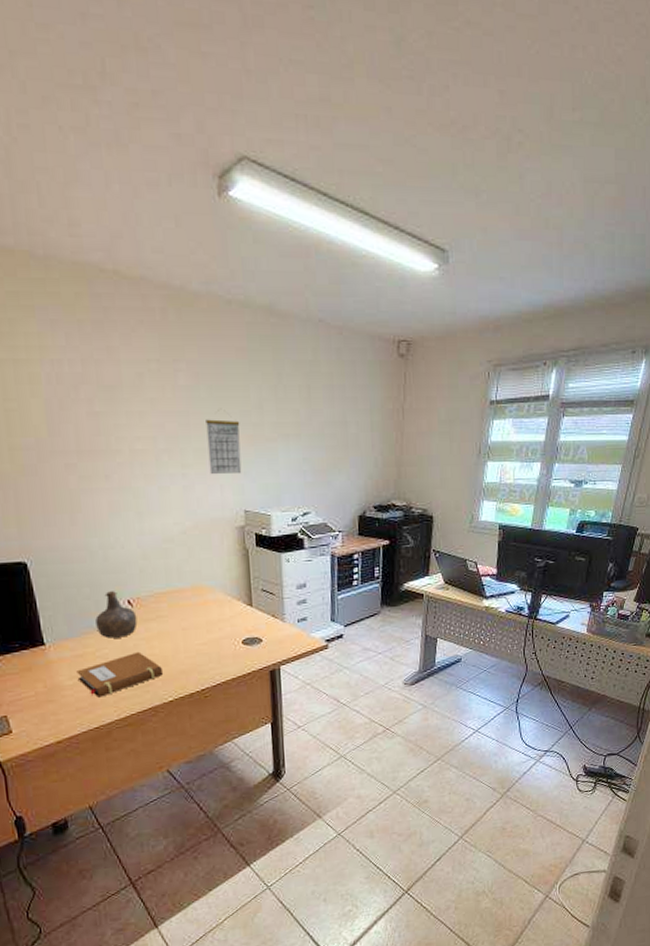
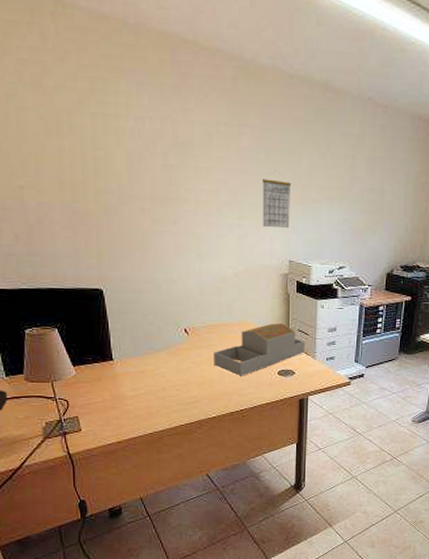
notebook: present [76,651,164,698] -> none [138,373,210,408]
bottle: present [95,591,138,639] -> none [157,320,191,360]
architectural model: none [164,584,272,650] -> present [214,323,306,376]

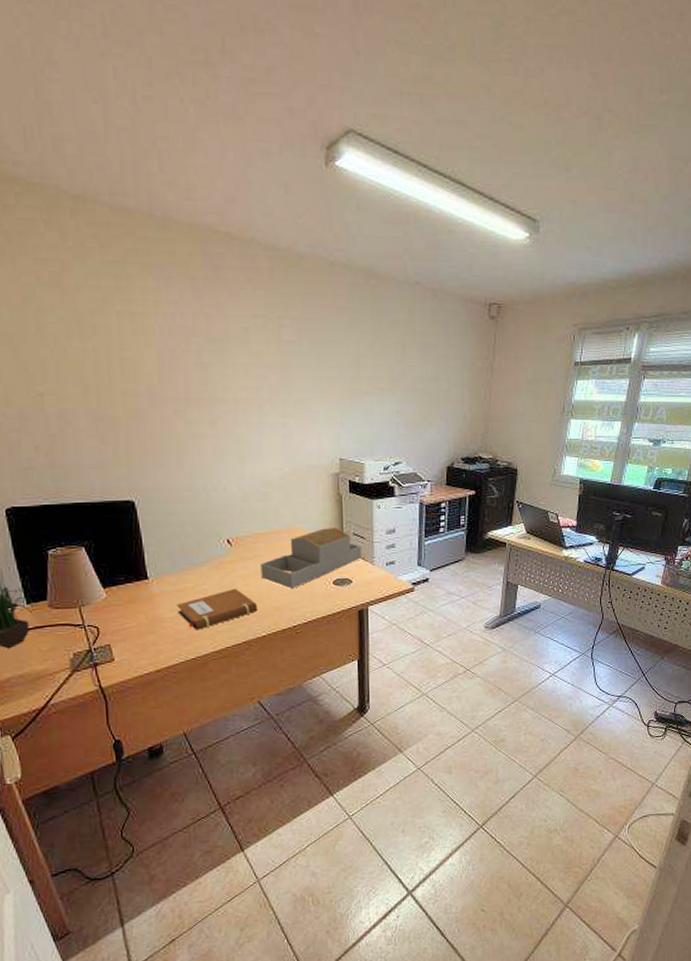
notebook: none [138,373,210,408] -> present [177,588,258,630]
calendar: present [262,171,292,229] -> none [306,364,338,425]

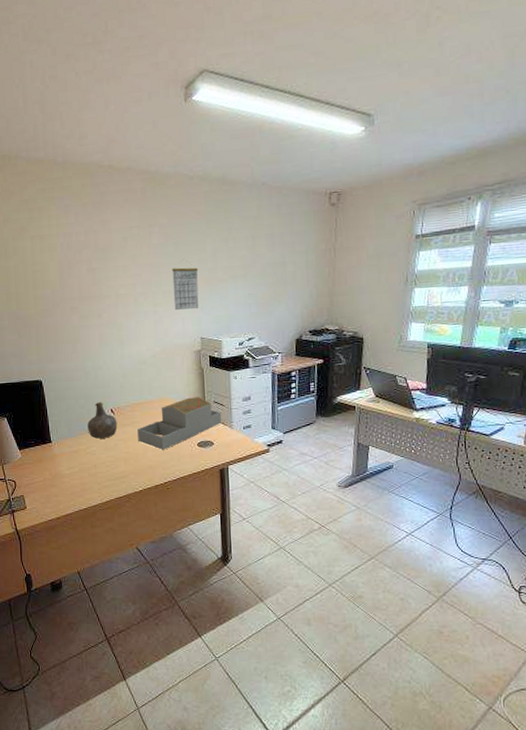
notebook: present [177,588,258,630] -> none [73,449,136,485]
bottle: none [196,530,236,575] -> present [87,402,118,439]
calendar: none [306,364,338,425] -> present [172,260,199,311]

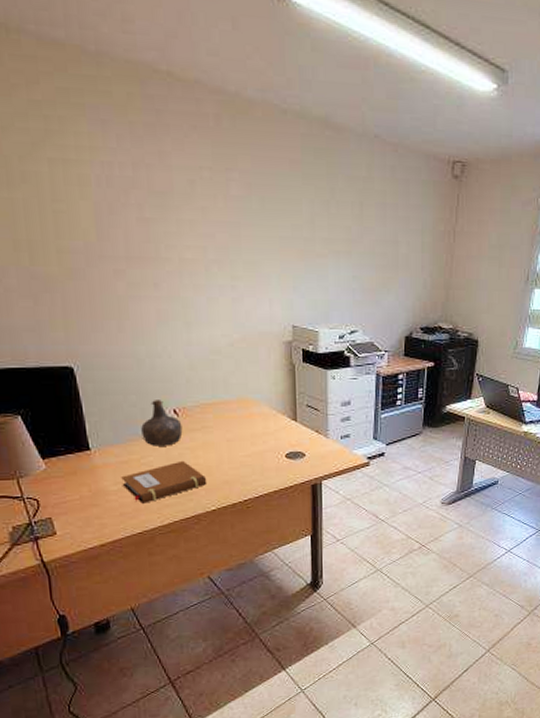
notebook: none [73,449,136,485] -> present [121,460,207,504]
architectural model: present [137,397,222,450] -> none [209,399,316,462]
calendar: present [172,260,199,311] -> none [257,222,291,289]

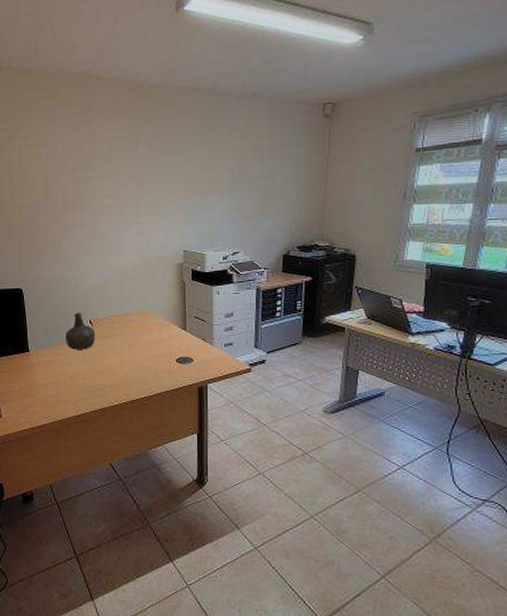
notebook: present [121,460,207,504] -> none [49,362,112,396]

